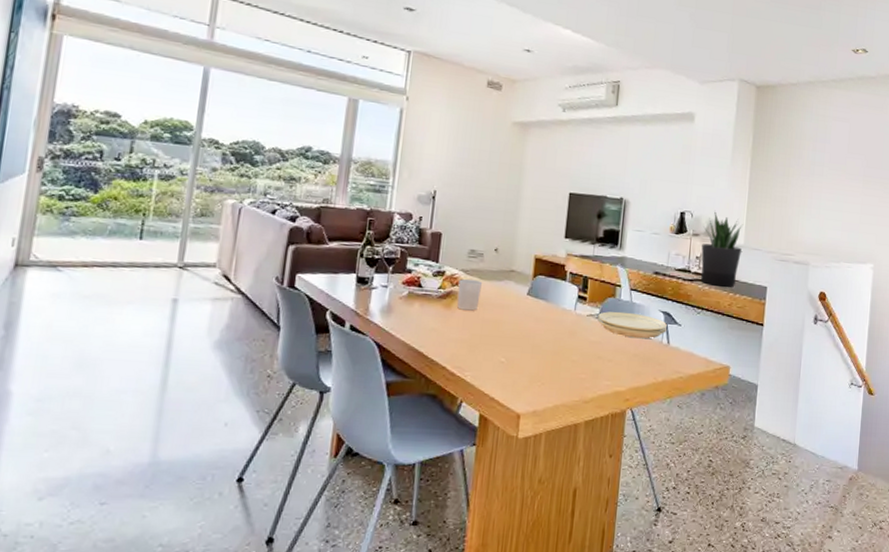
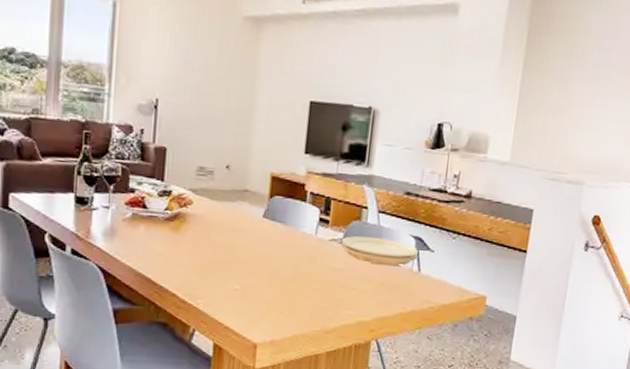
candle holder: present [457,278,483,311] -> none [186,199,214,235]
planter: present [701,210,744,288] -> none [458,121,511,210]

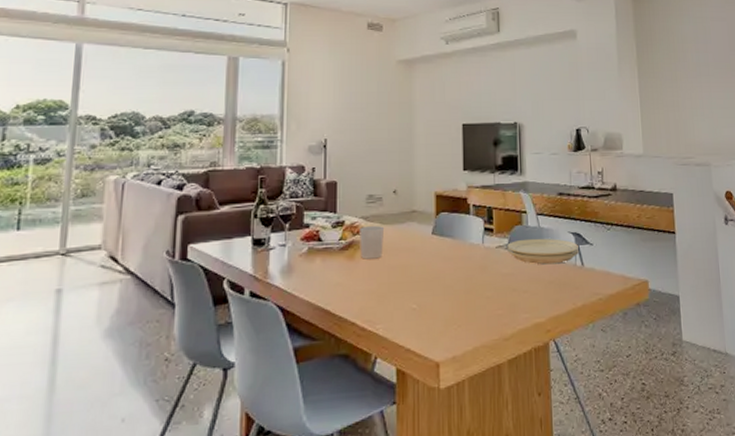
candle holder: none [186,199,214,235] -> present [360,225,385,260]

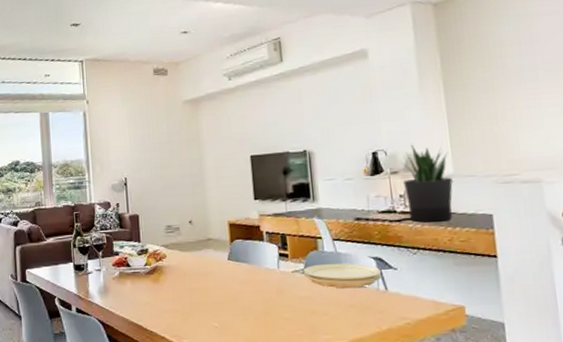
candle holder: present [360,225,385,260] -> none [162,252,184,282]
planter: none [601,123,642,200] -> present [401,143,453,223]

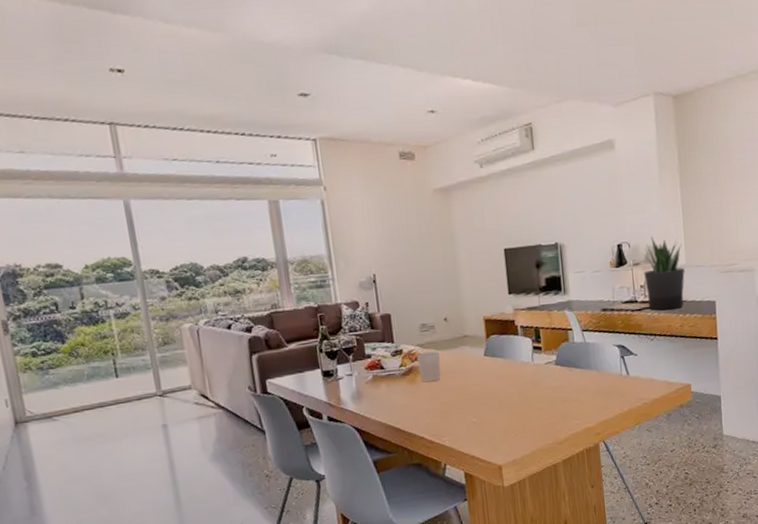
candle holder: none [162,252,184,282] -> present [417,351,441,383]
plate: present [303,263,382,289] -> none [555,352,625,377]

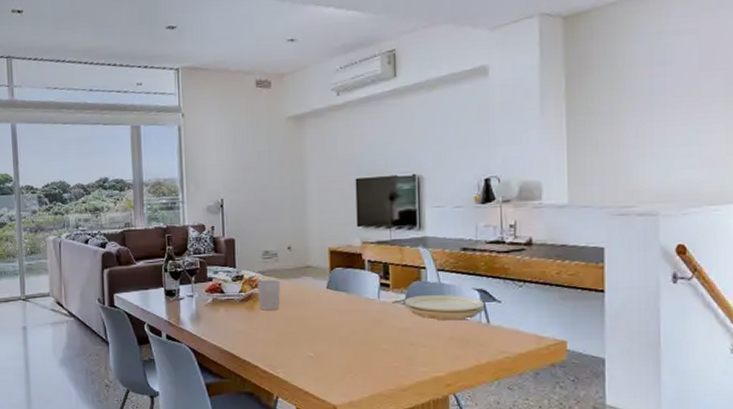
plate: none [555,352,625,377] -> present [404,294,485,321]
planter: present [643,235,685,311] -> none [515,170,566,255]

